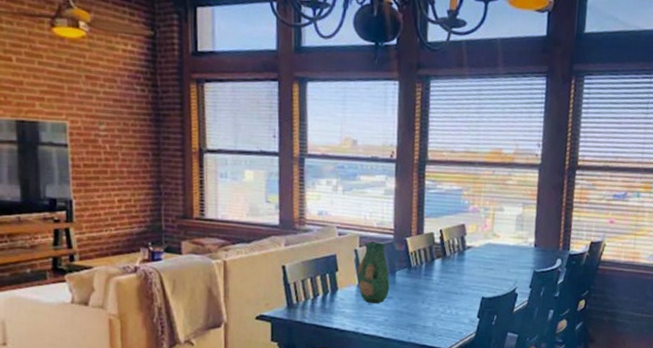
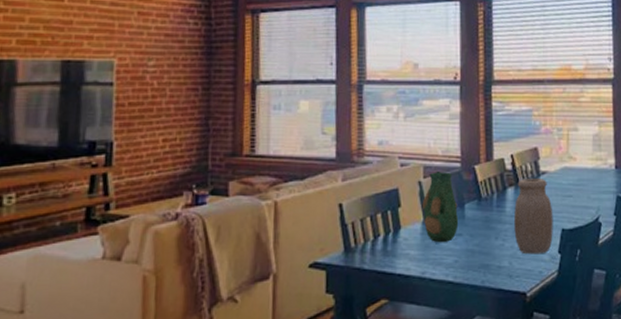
jar: none [439,251,475,318] -> present [514,177,553,255]

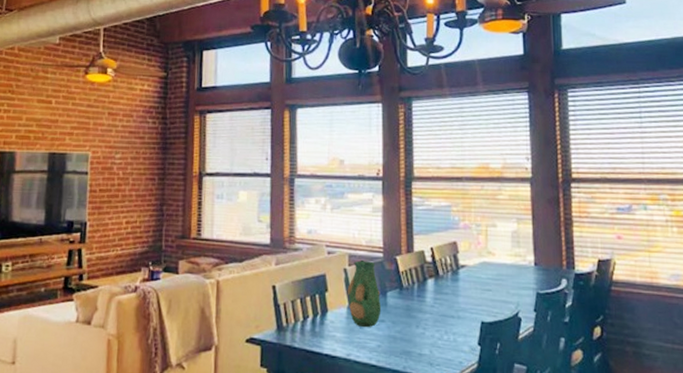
jar: present [514,177,553,255] -> none [434,270,473,345]

